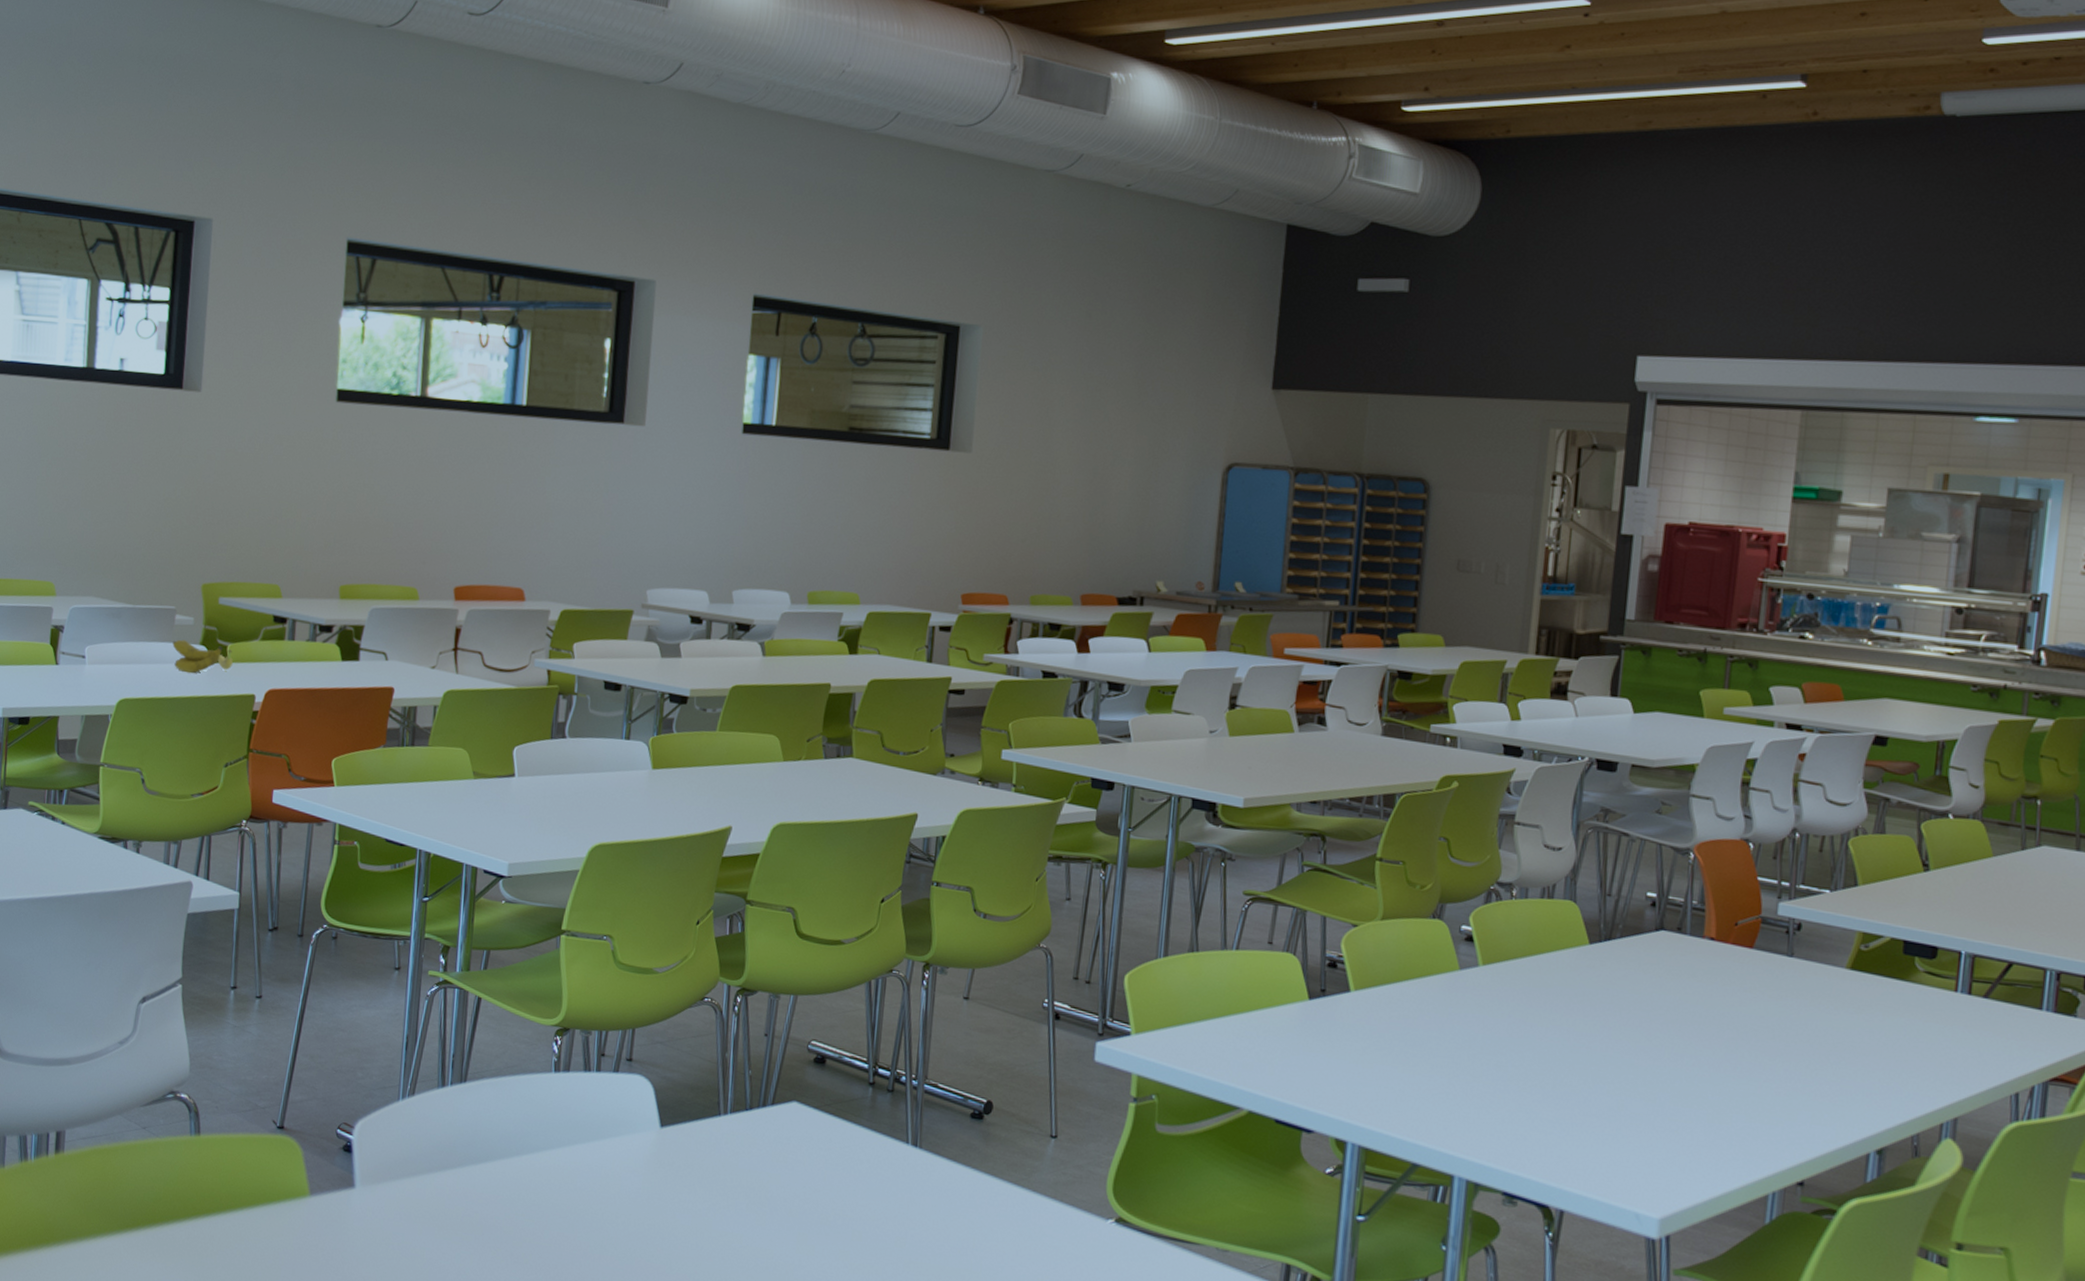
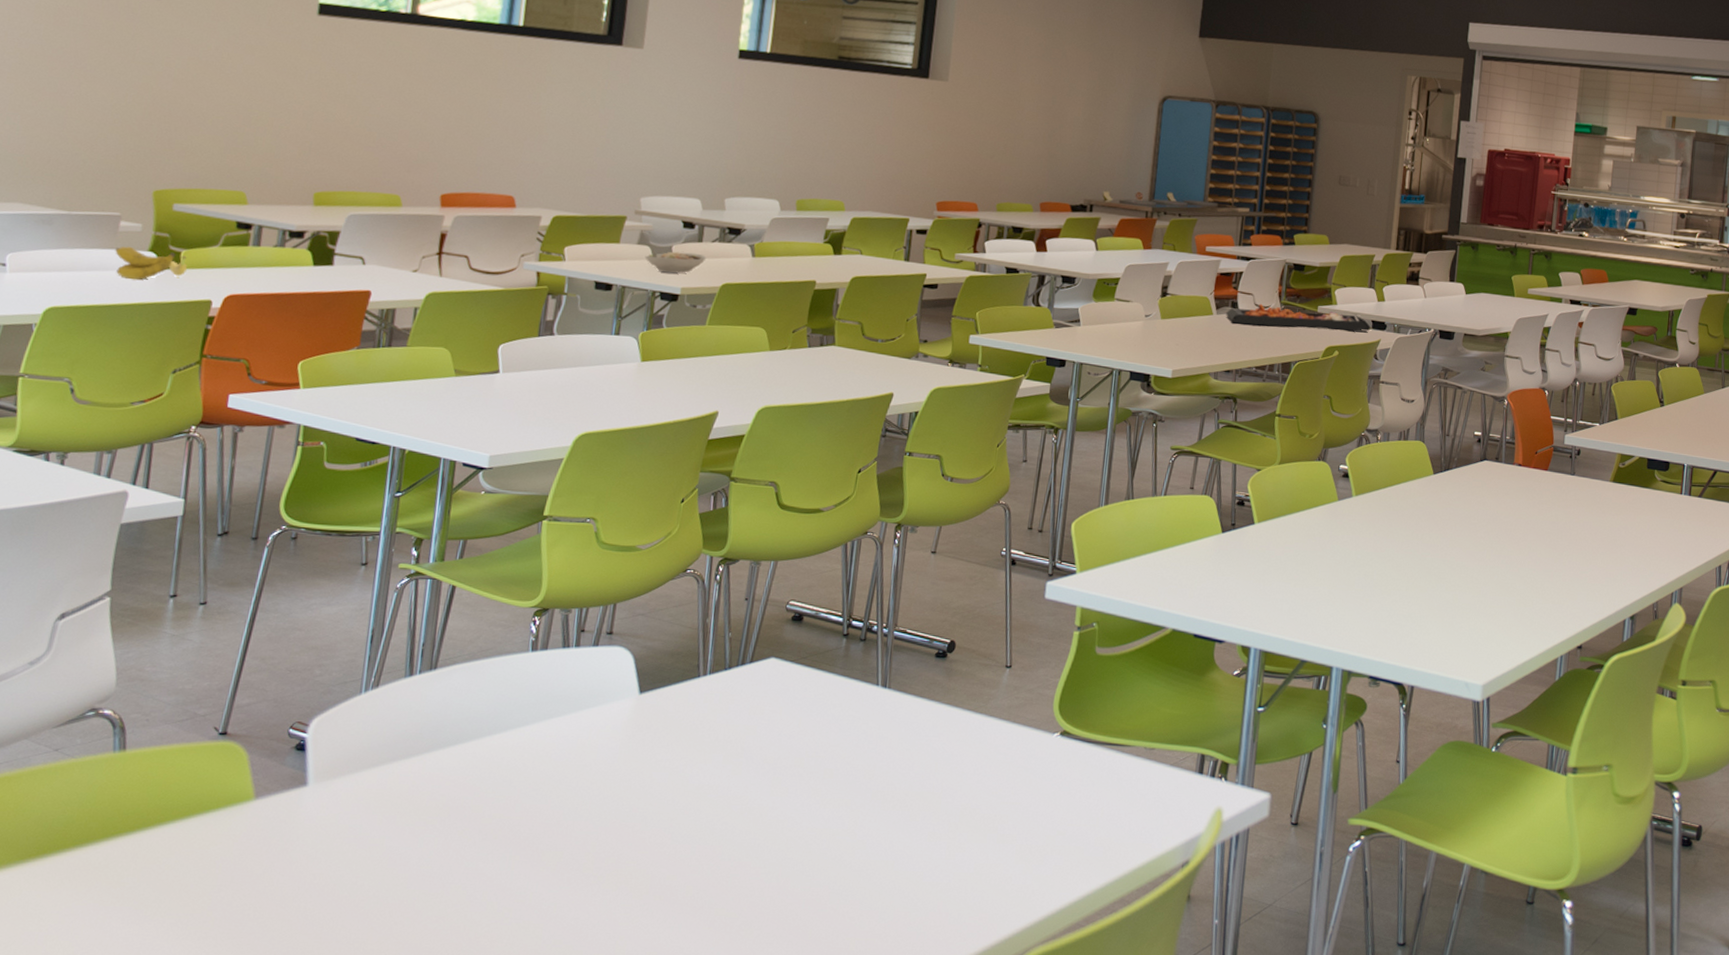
salad: none [652,649,716,673] -> present [644,251,707,273]
food tray: none [1310,720,1502,759] -> present [1226,303,1371,332]

